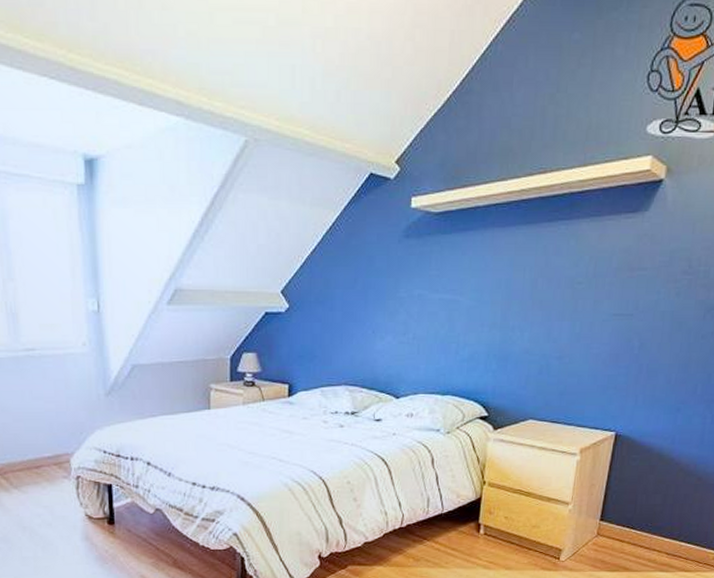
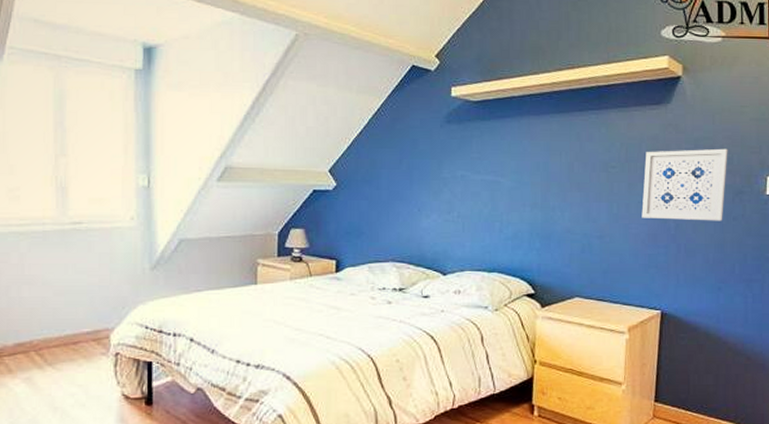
wall art: none [605,260,706,340] -> present [641,148,728,221]

